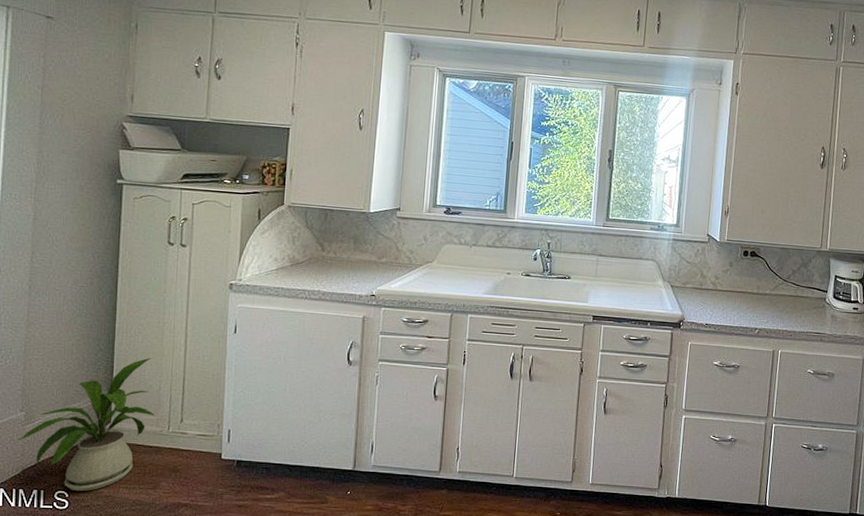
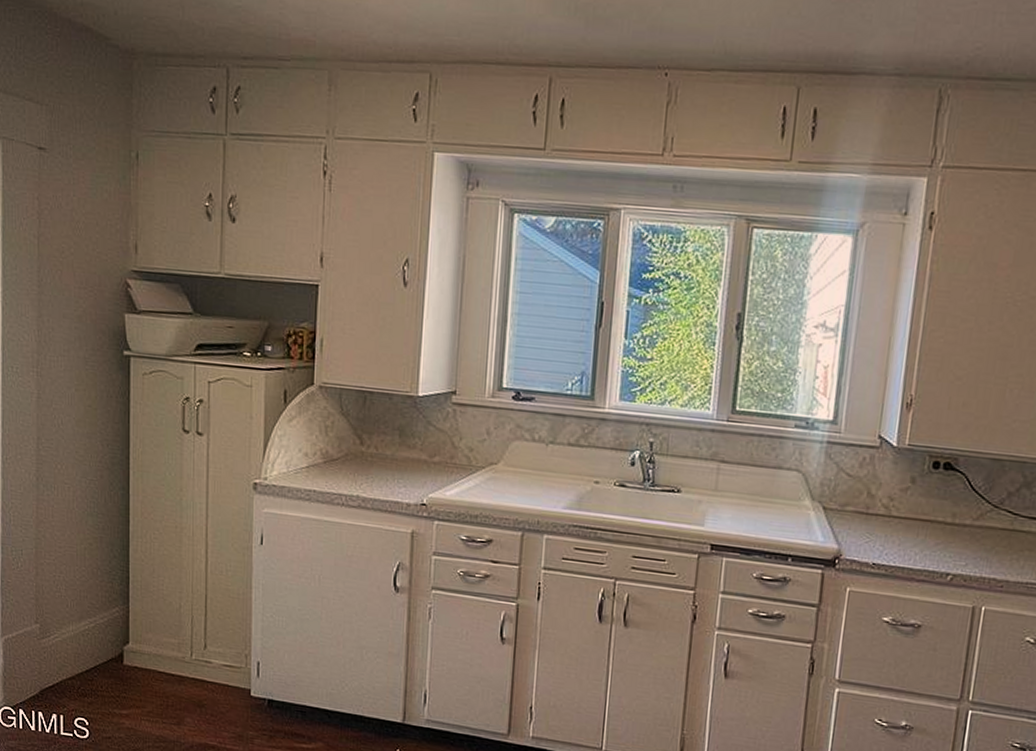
house plant: present [16,357,155,492] -> none [32,569,176,721]

